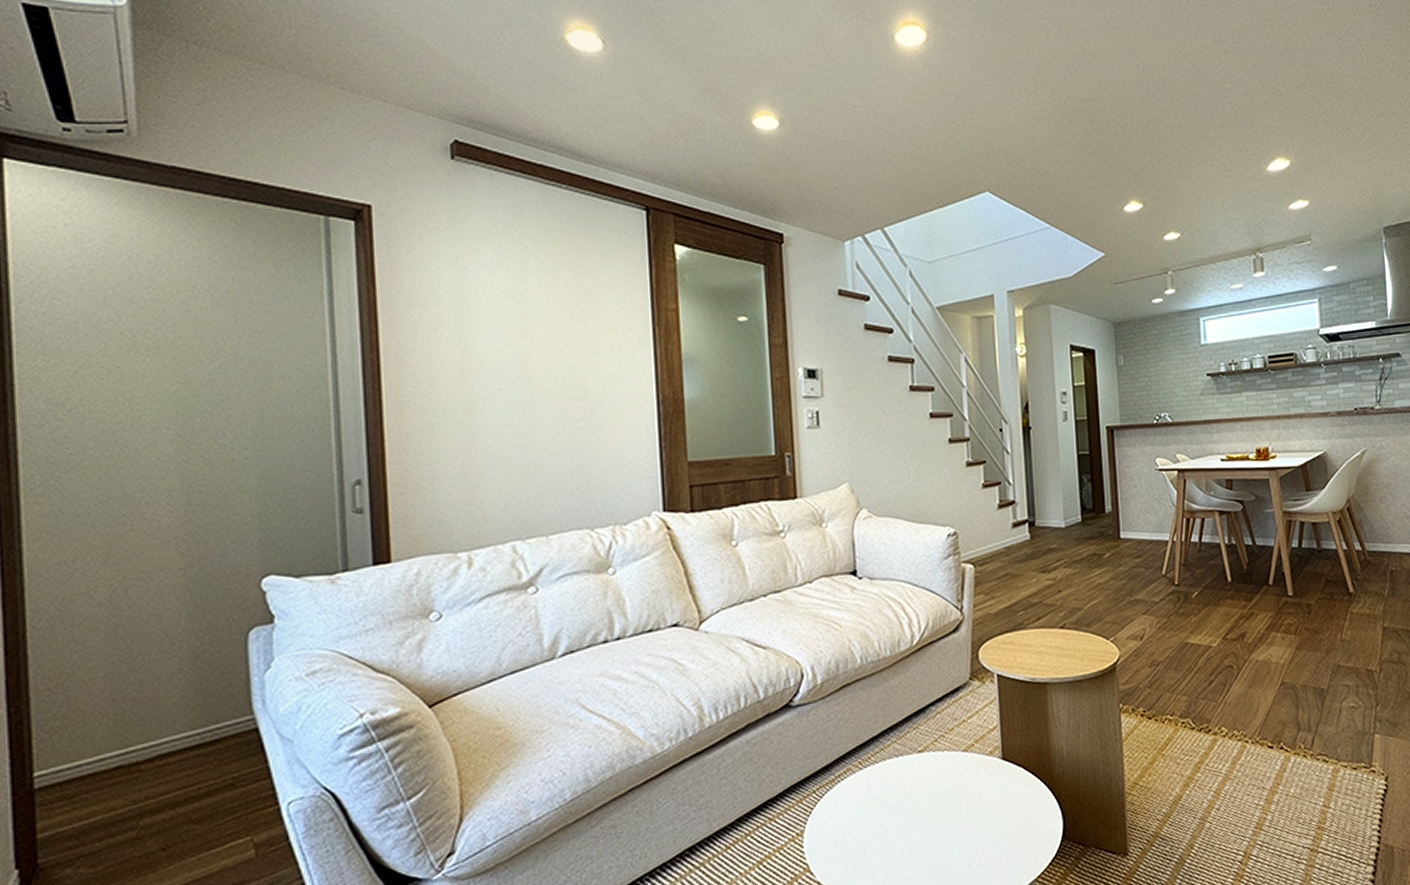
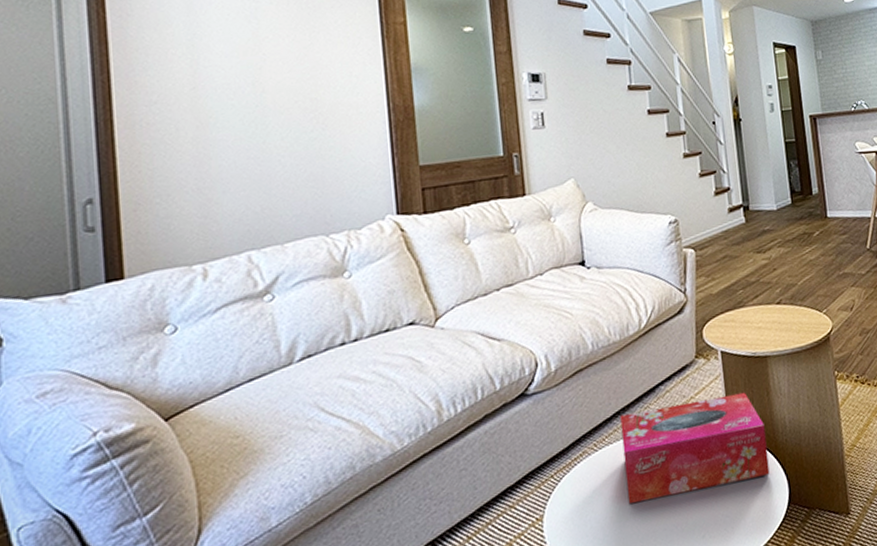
tissue box: none [887,719,1044,827] -> present [620,392,770,505]

